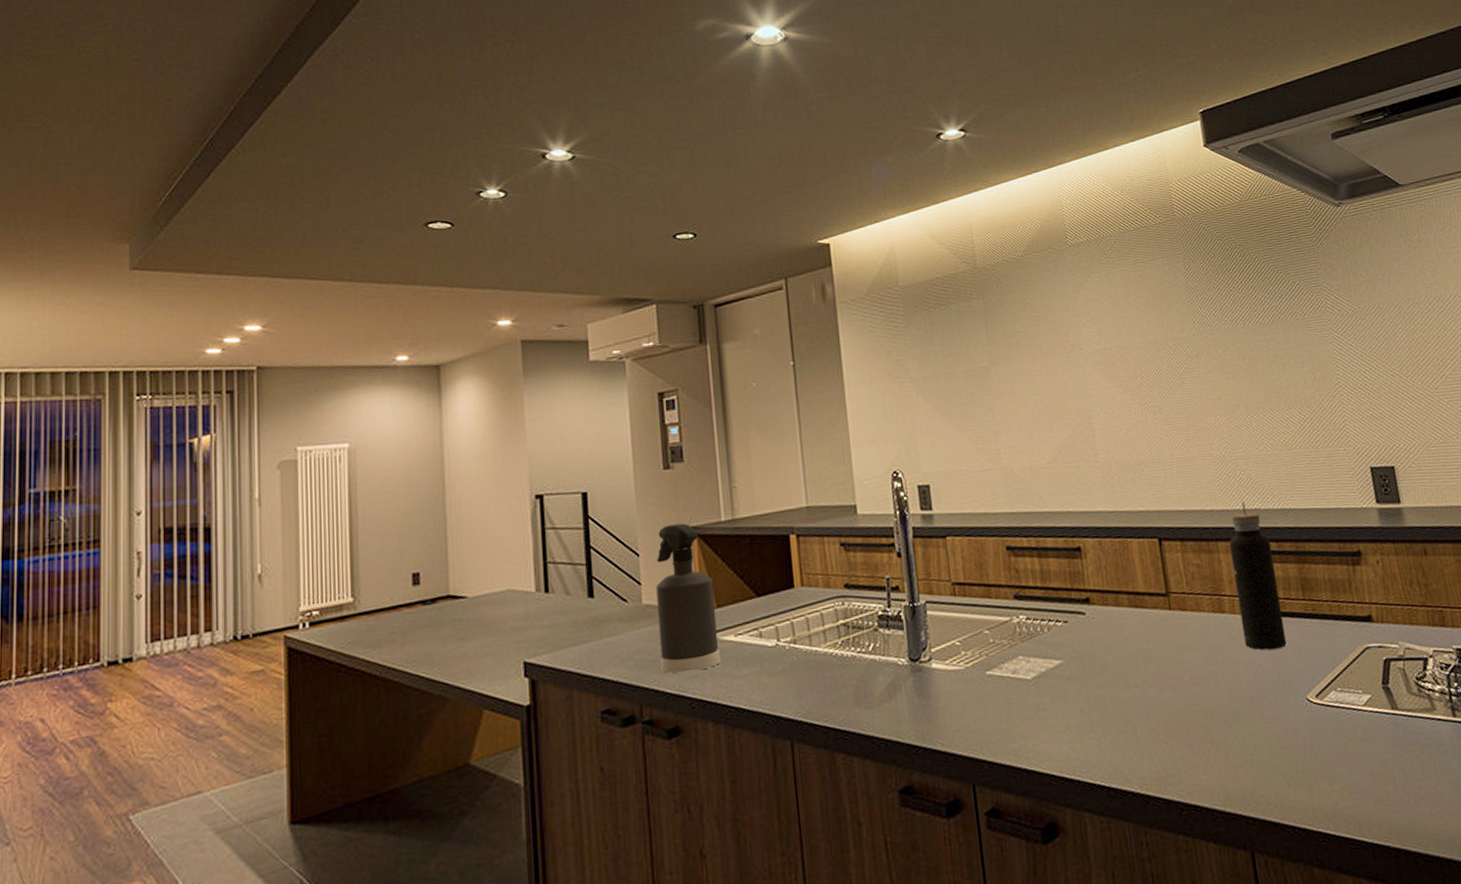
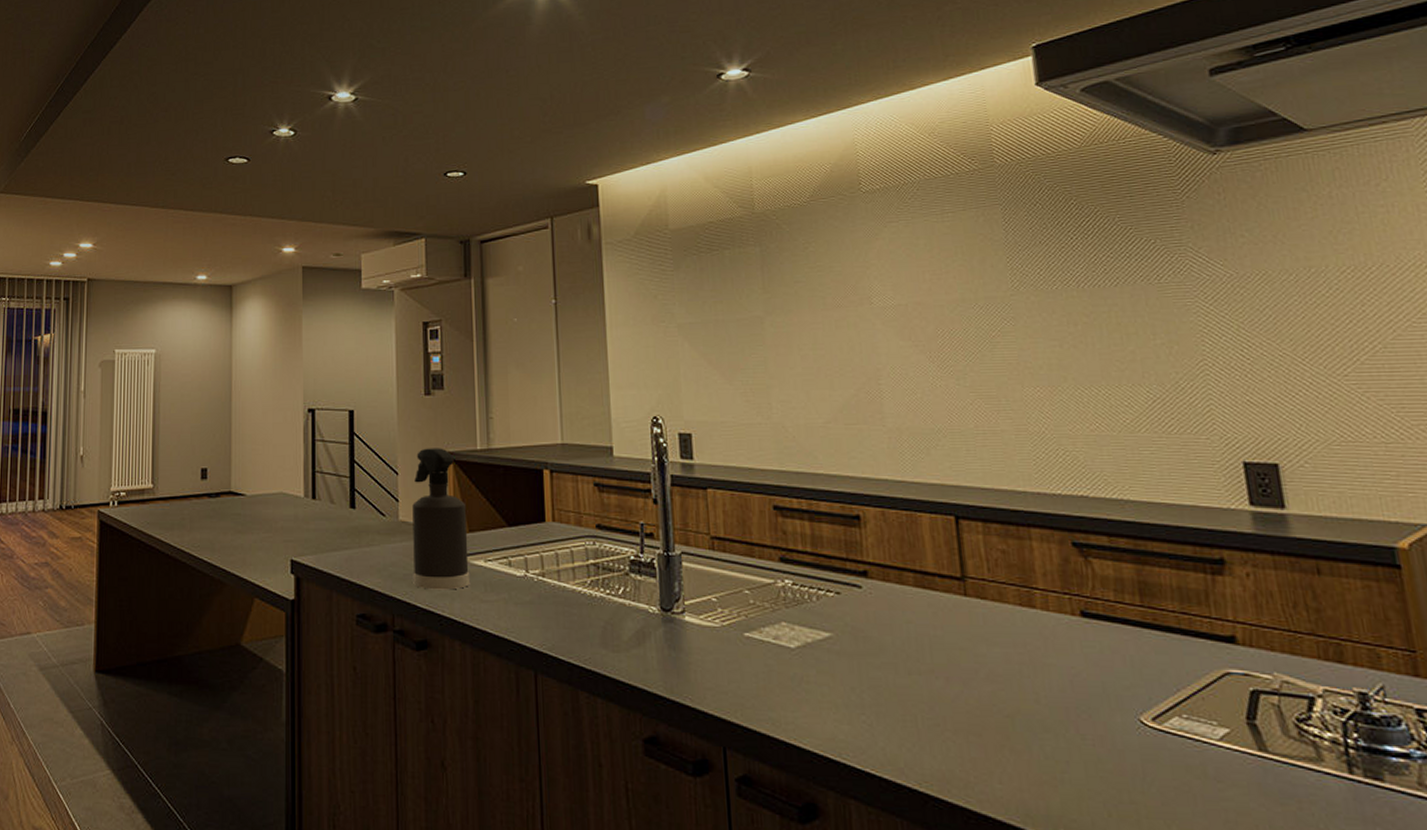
water bottle: present [1229,502,1287,650] -> none [1045,487,1115,657]

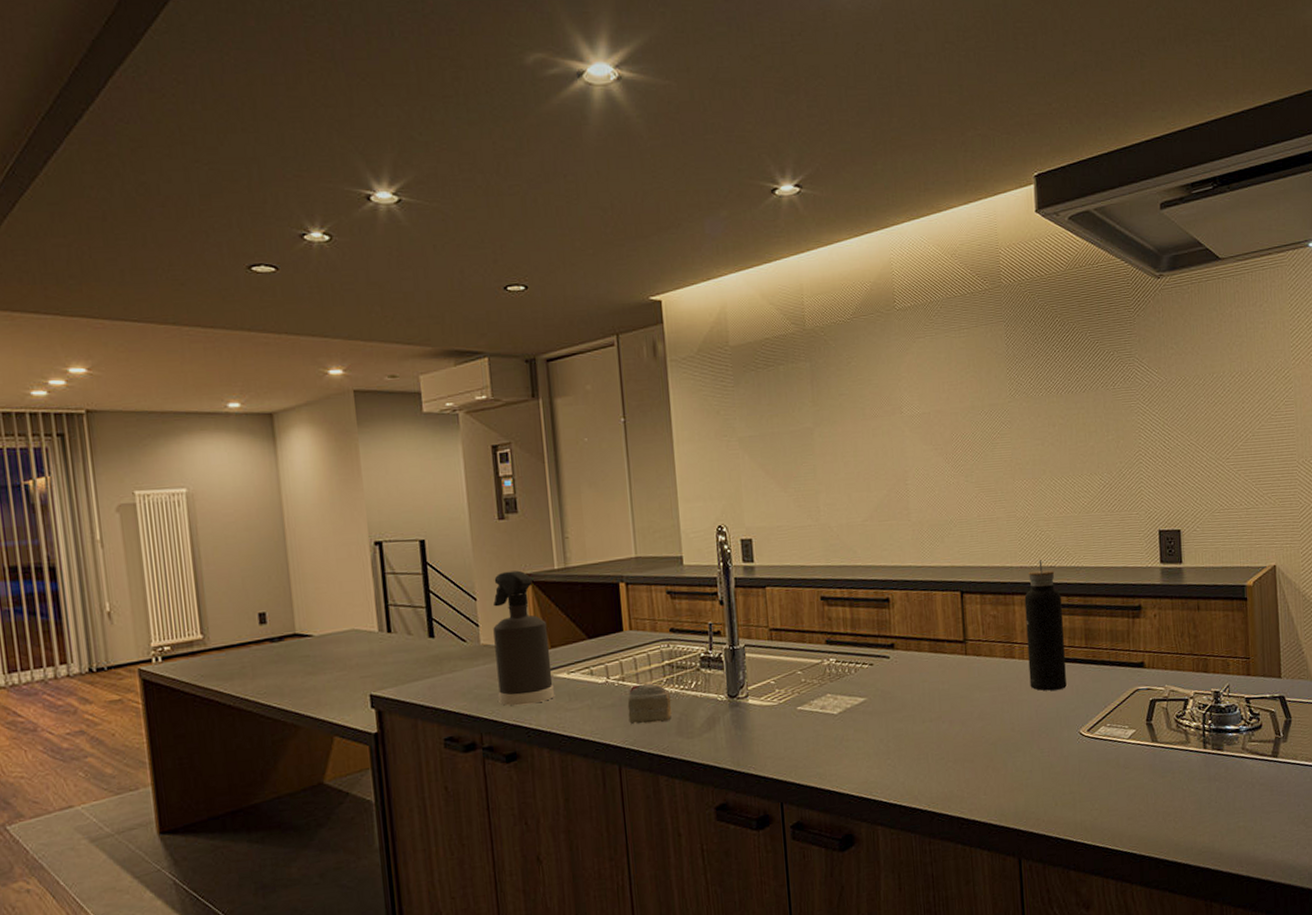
cake slice: none [547,583,596,628] -> present [627,683,672,724]
water bottle: none [1045,487,1115,657] -> present [1024,560,1067,691]

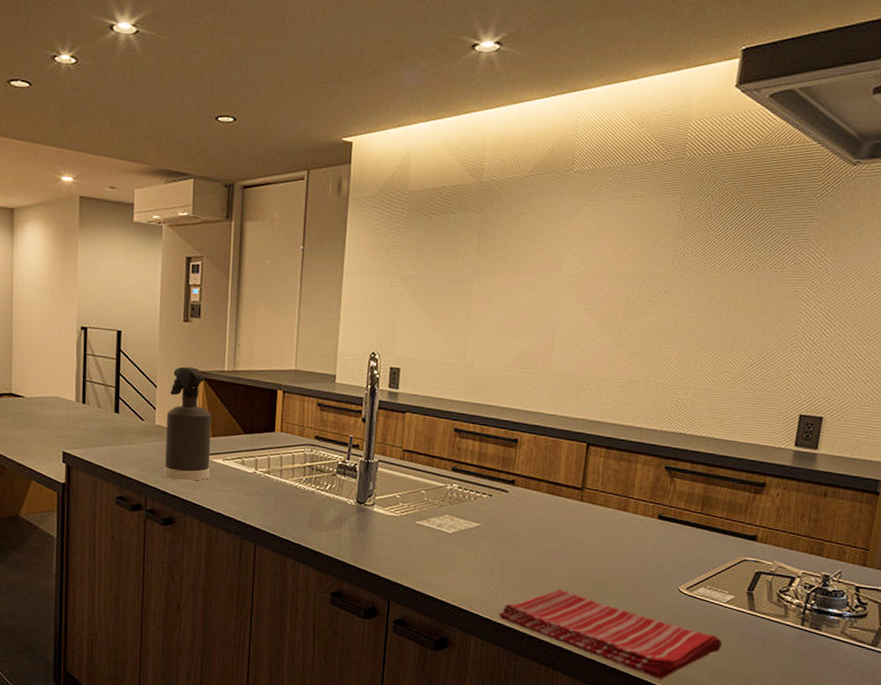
cake slice: present [627,683,672,724] -> none [268,479,308,514]
dish towel: none [902,755,1133,836] -> present [498,589,722,680]
water bottle: present [1024,560,1067,691] -> none [638,426,686,547]

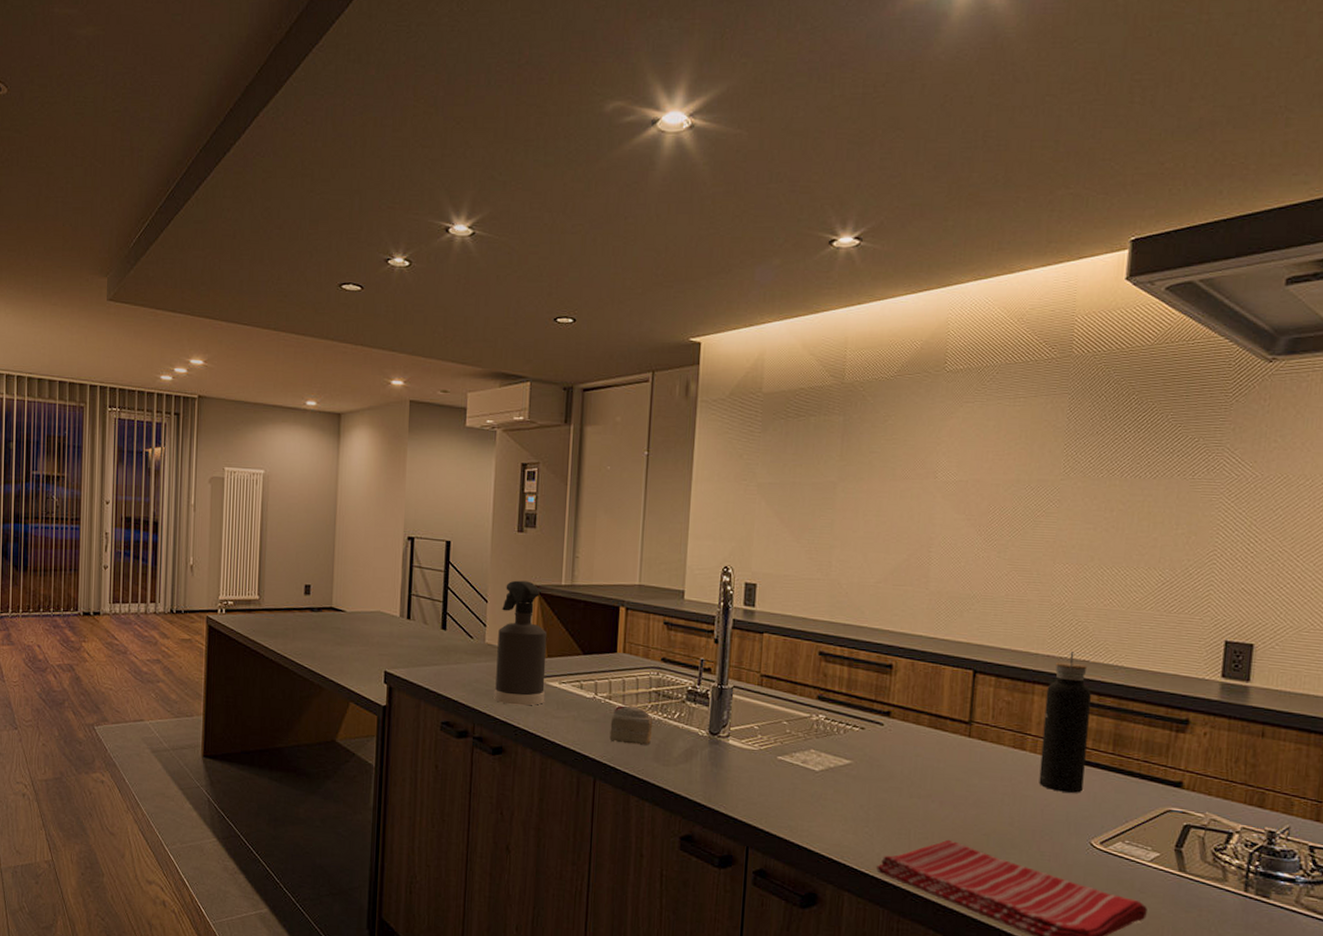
cake slice: none [268,479,308,514] -> present [609,705,653,745]
water bottle: none [638,426,686,547] -> present [1039,652,1091,793]

